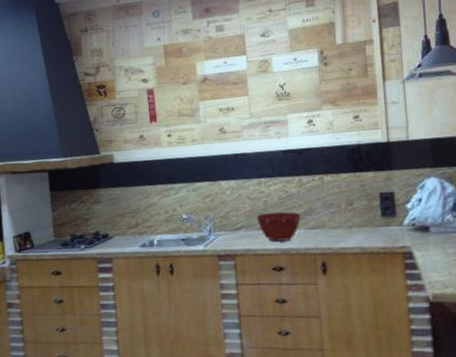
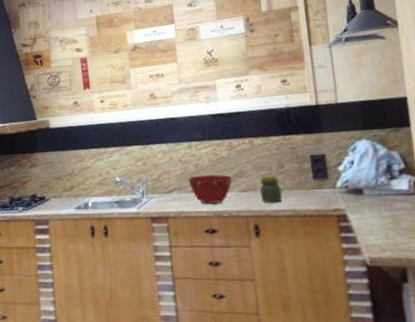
jar: none [328,212,350,241] -> present [260,175,283,203]

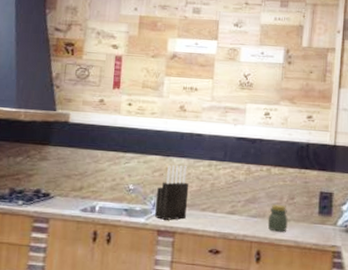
knife block: none [143,150,176,207] -> present [154,165,189,220]
mixing bowl: present [188,174,233,204] -> none [201,195,245,225]

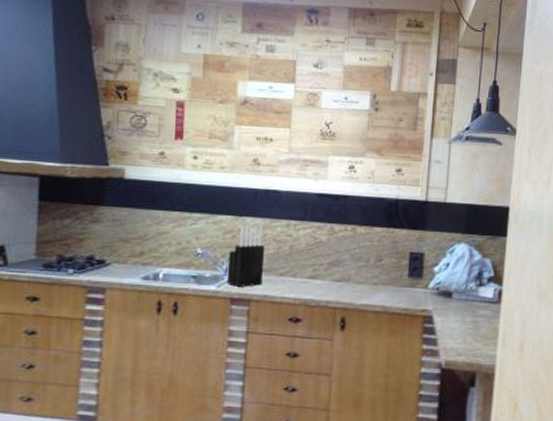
jar: present [267,205,288,232] -> none [353,267,375,297]

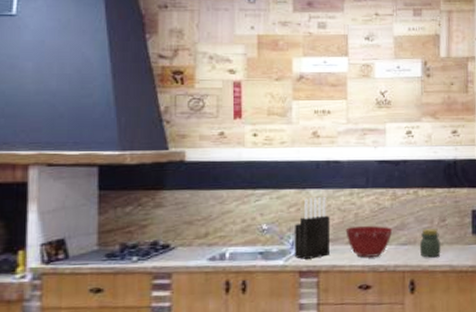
mixing bowl: none [279,258,328,291] -> present [345,225,393,257]
jar: none [353,267,375,297] -> present [419,229,441,258]

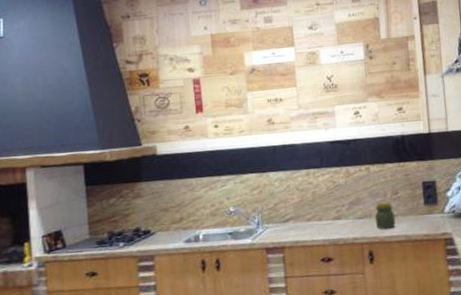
knife block: present [294,196,331,259] -> none [259,178,292,237]
mixing bowl: present [345,225,393,257] -> none [305,202,349,232]

